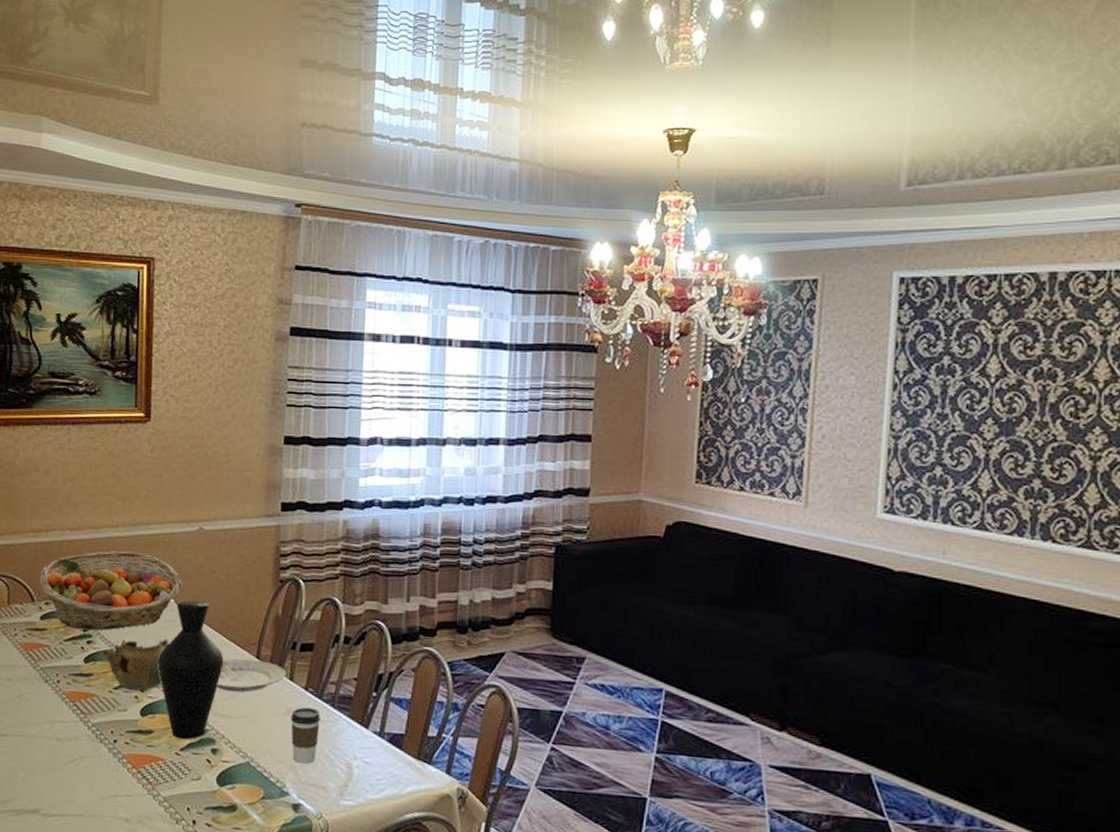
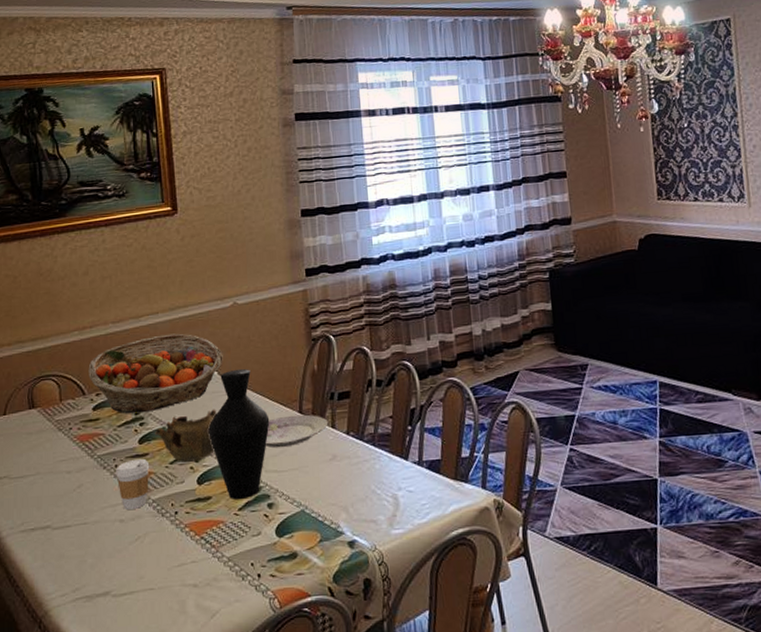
coffee cup: none [57,677,93,730] -> present [116,458,150,509]
coffee cup: present [291,707,321,764] -> none [337,449,365,503]

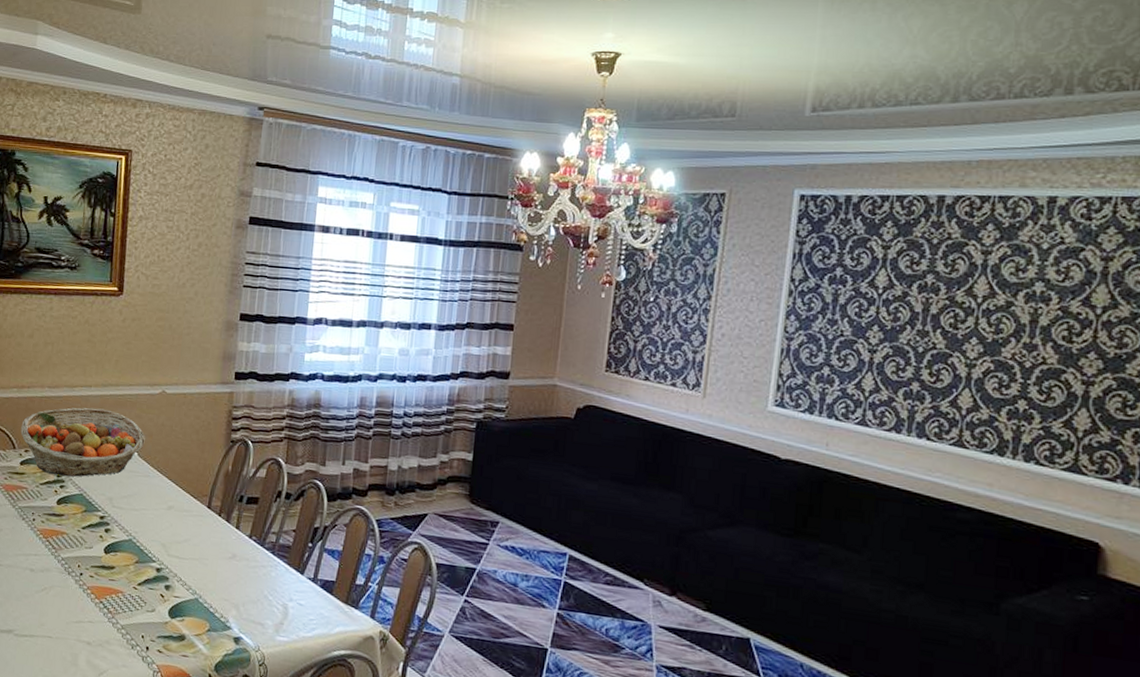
coffee cup: present [116,458,150,509] -> none [32,517,64,563]
teapot: present [154,409,217,462] -> none [72,485,132,532]
vase: present [208,368,270,500] -> none [121,454,179,576]
plate: present [265,414,329,448] -> none [172,507,234,538]

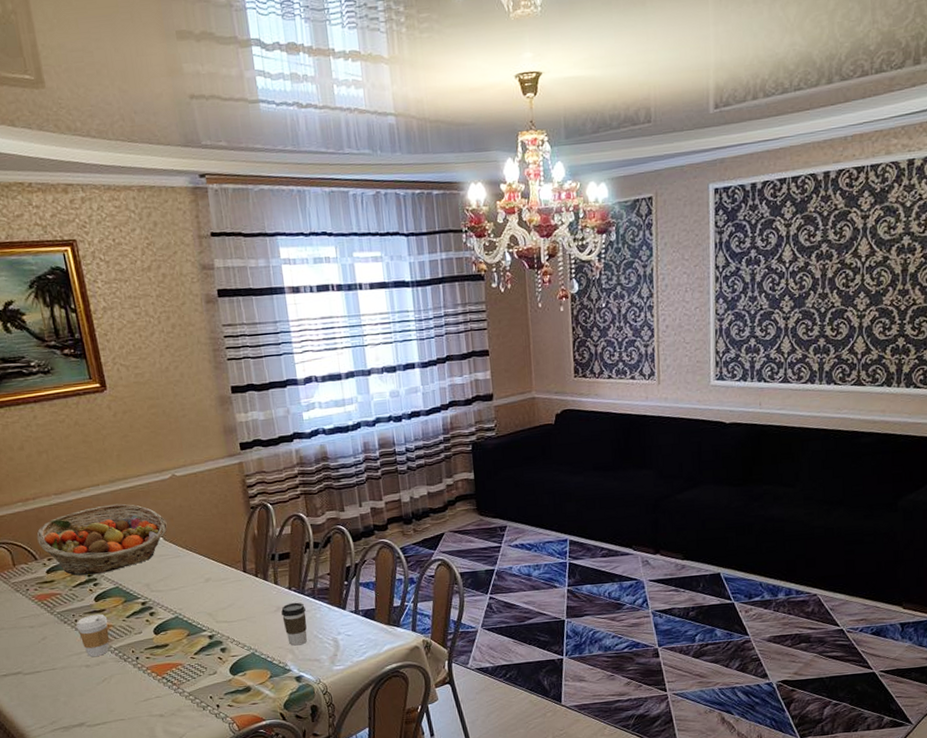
coffee cup: none [32,517,64,563] -> present [76,614,110,657]
coffee cup: none [235,552,262,603] -> present [281,602,307,646]

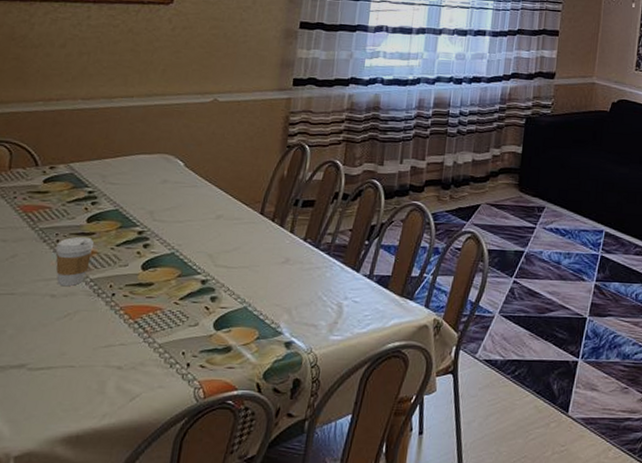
fruit basket: present [36,503,168,576] -> none [45,119,193,193]
coffee cup: present [281,602,307,646] -> none [288,256,317,306]

